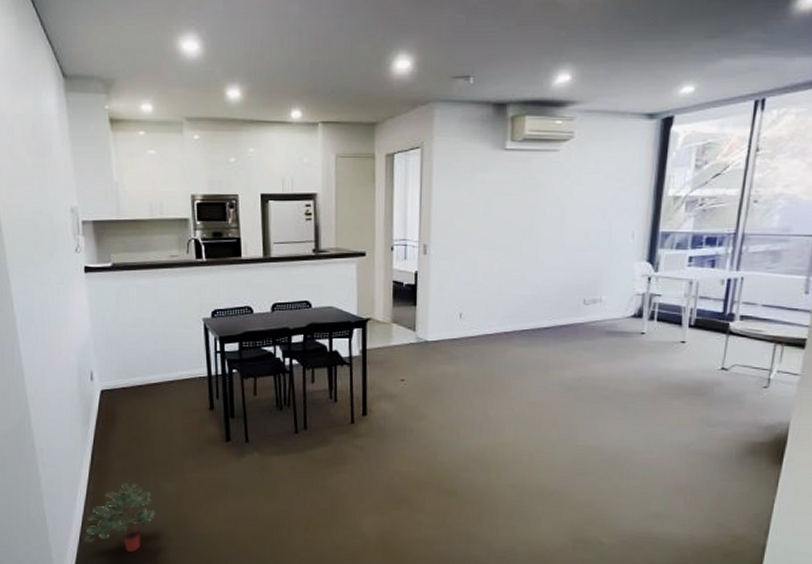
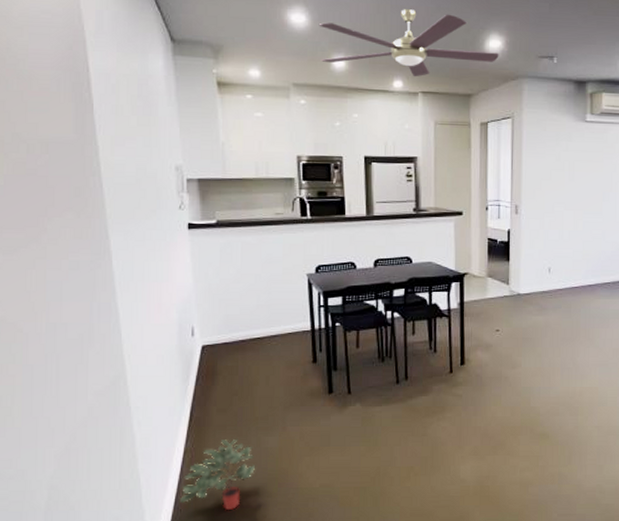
electric fan: none [211,30,408,106] -> present [318,9,499,77]

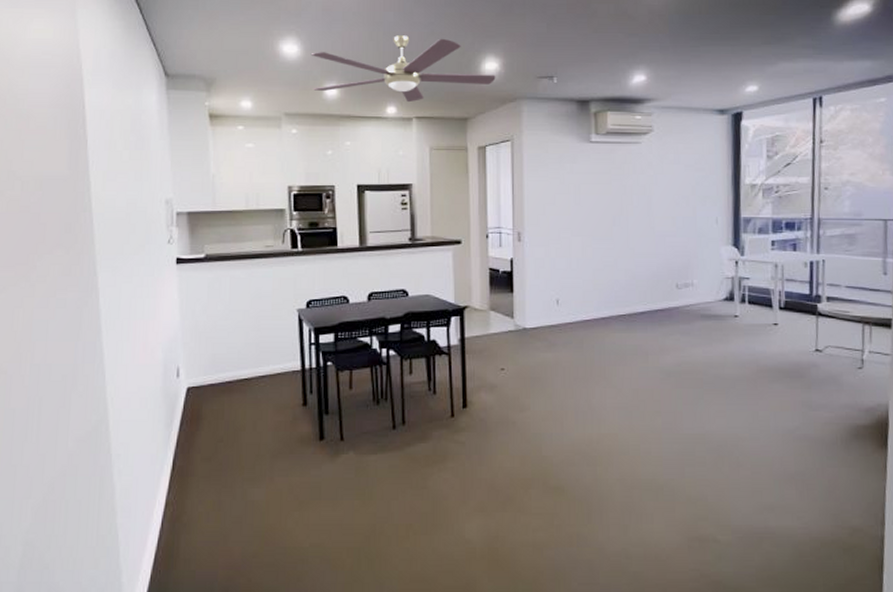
potted plant: present [179,438,255,510] -> none [158,490,240,572]

